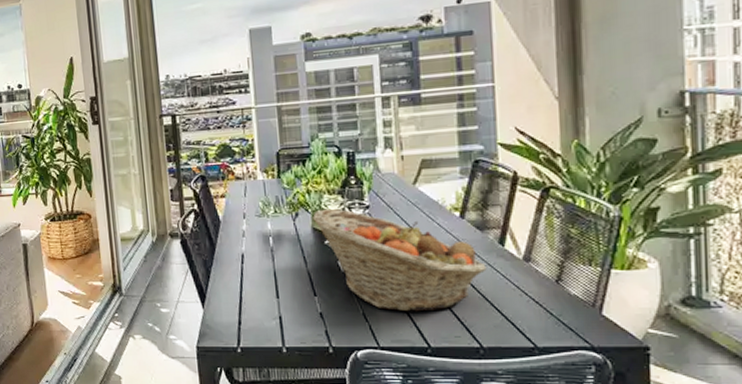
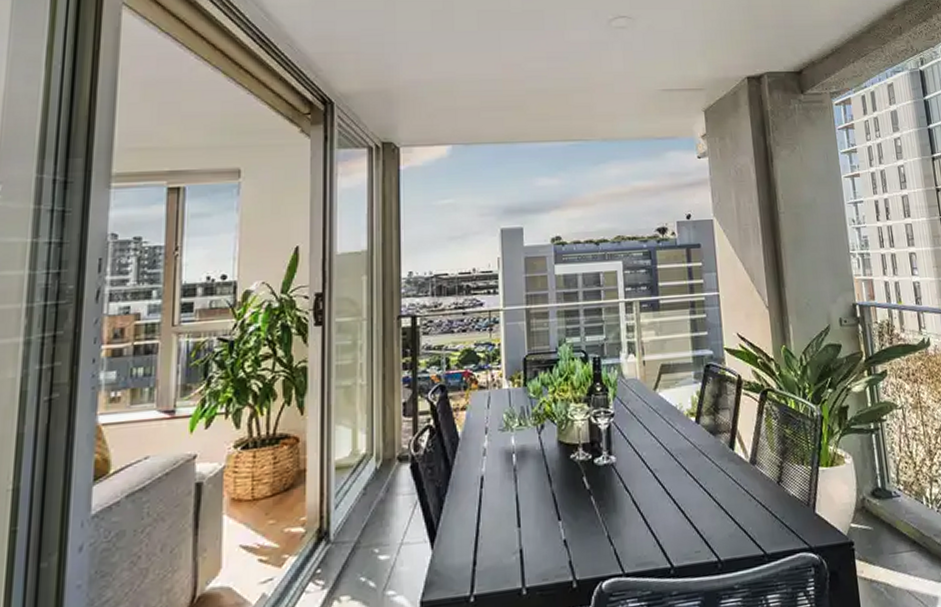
fruit basket: present [312,208,487,312] -> none [558,418,721,530]

